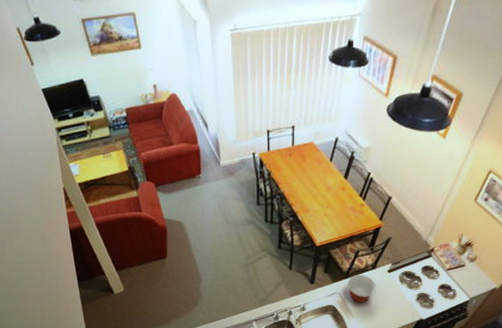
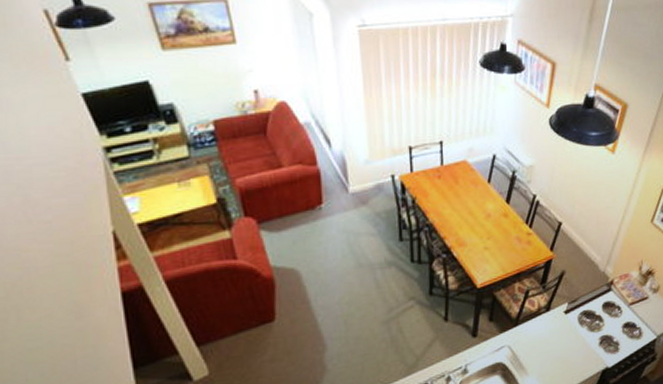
mixing bowl: present [347,274,377,302] -> none [518,319,553,355]

